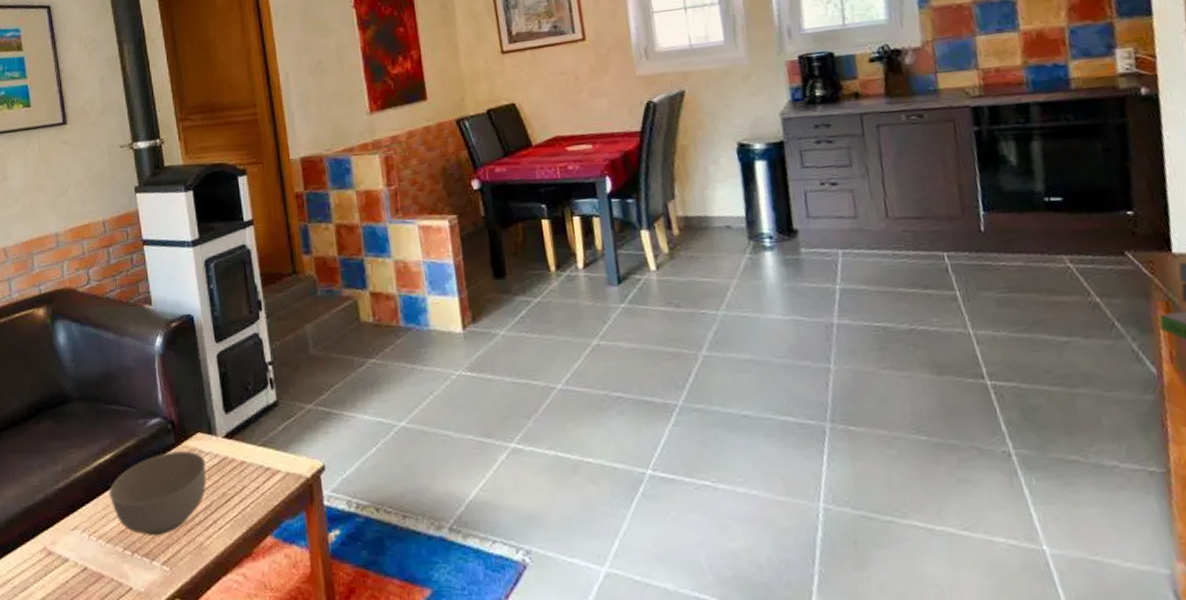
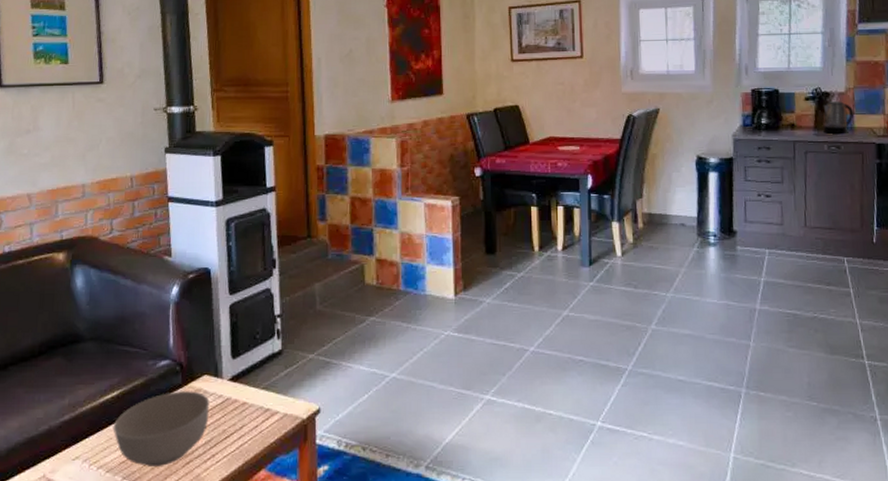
kettle: none [894,58,937,100] -> present [823,101,854,134]

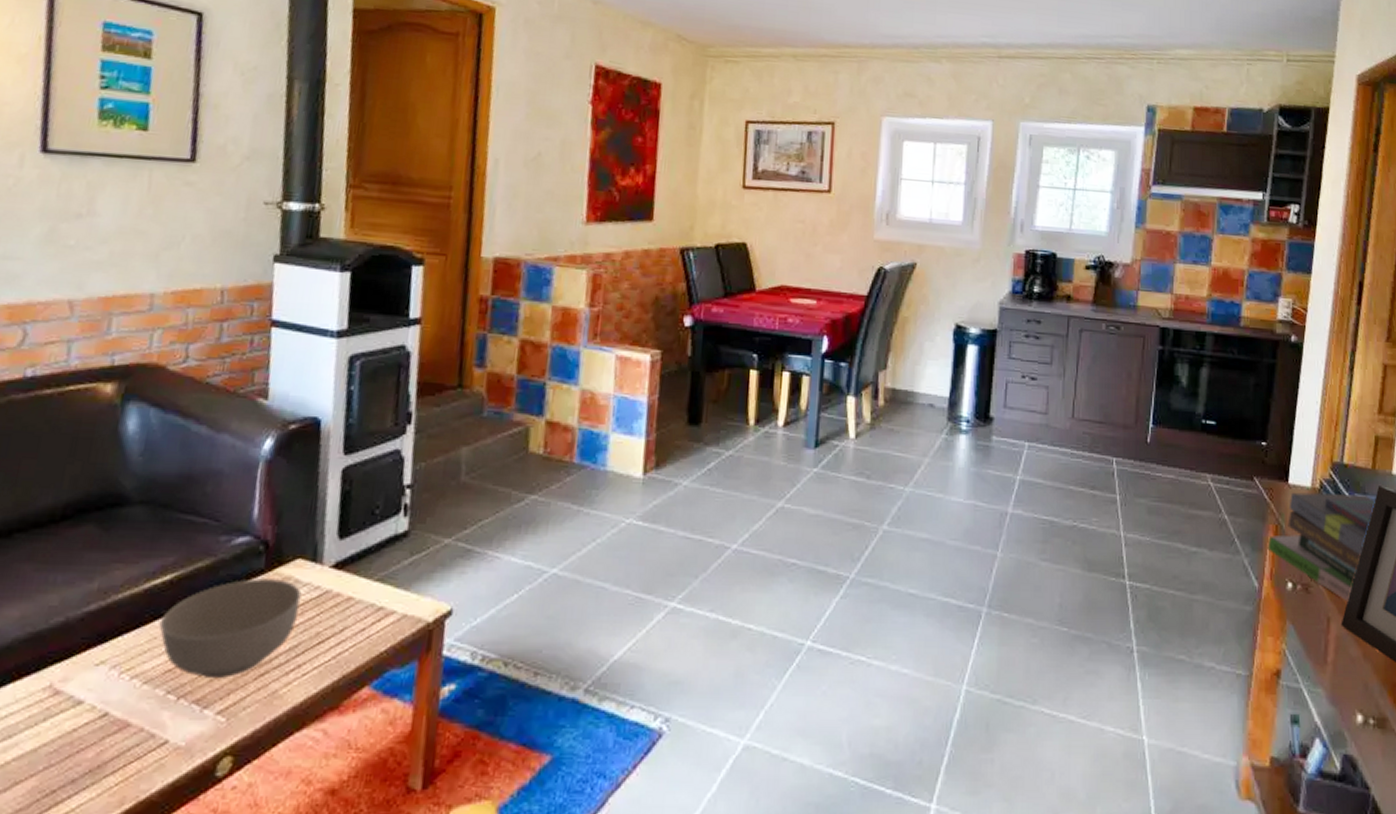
kettle: present [823,101,854,134] -> none [1103,273,1138,312]

